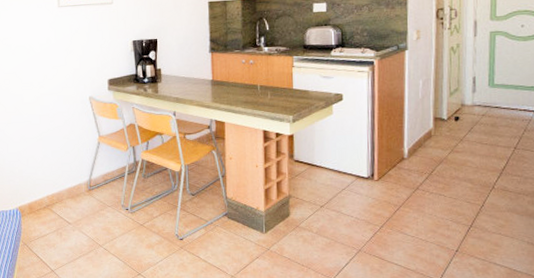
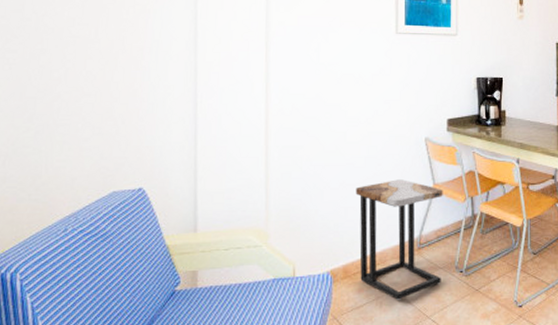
side table: none [34,133,110,231] -> present [355,179,443,300]

